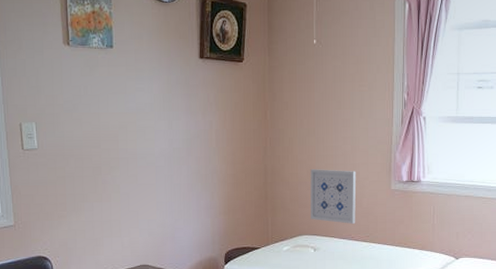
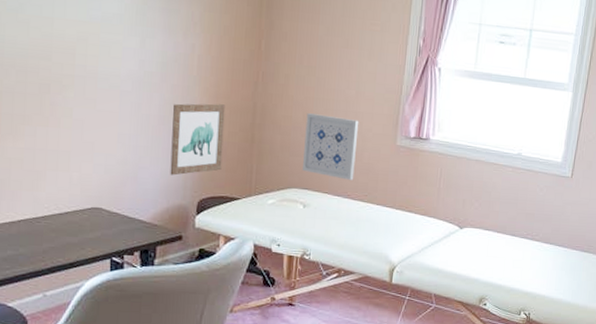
wall art: none [199,169,242,233] -> present [170,103,226,176]

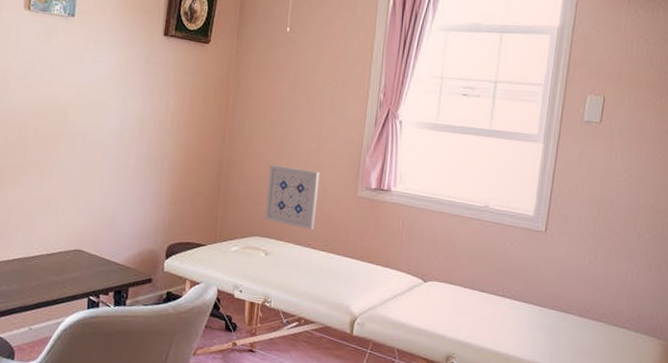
wall art: present [170,103,226,176] -> none [143,156,195,222]

